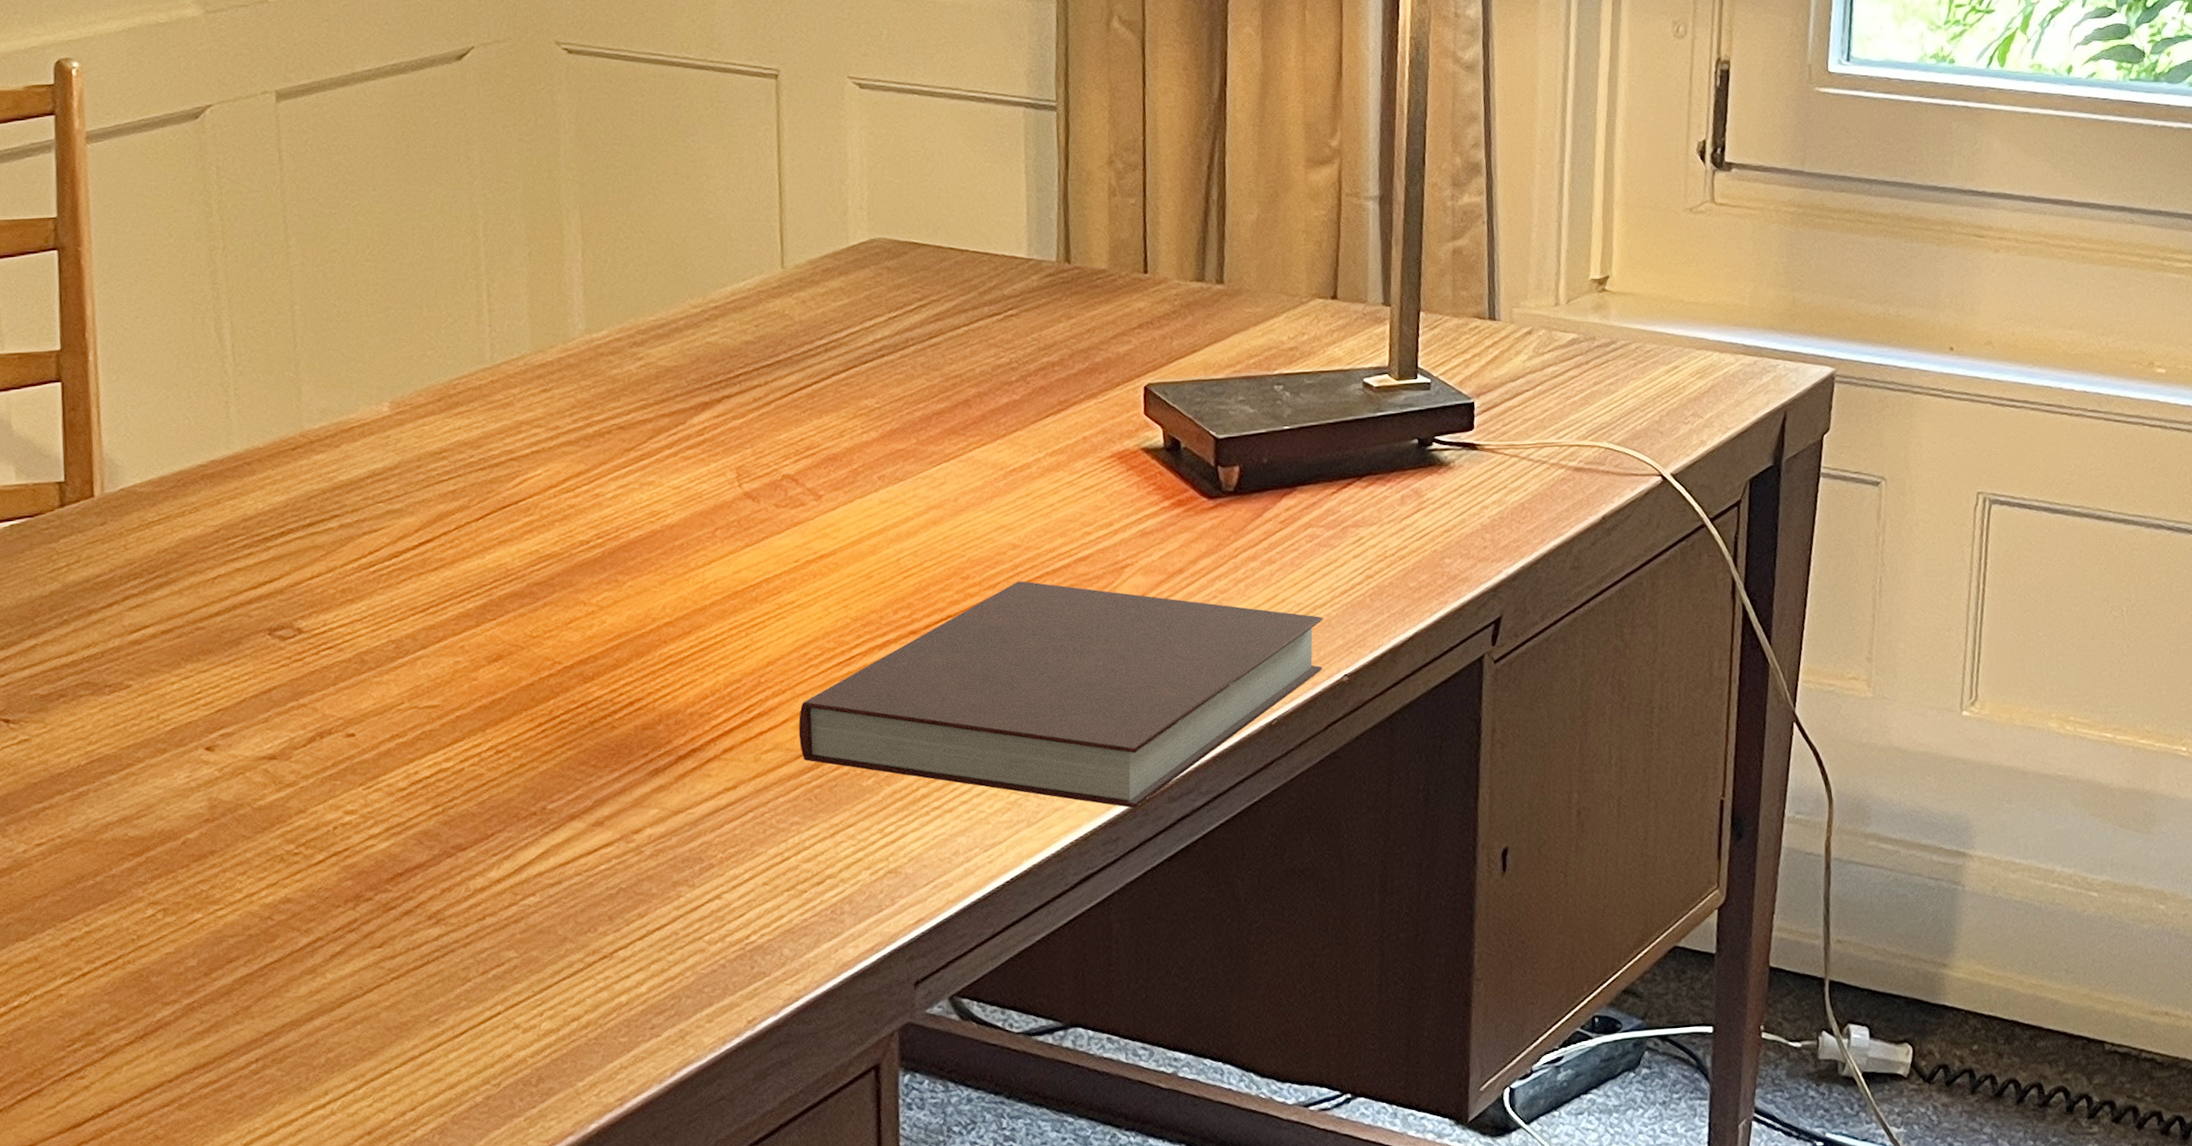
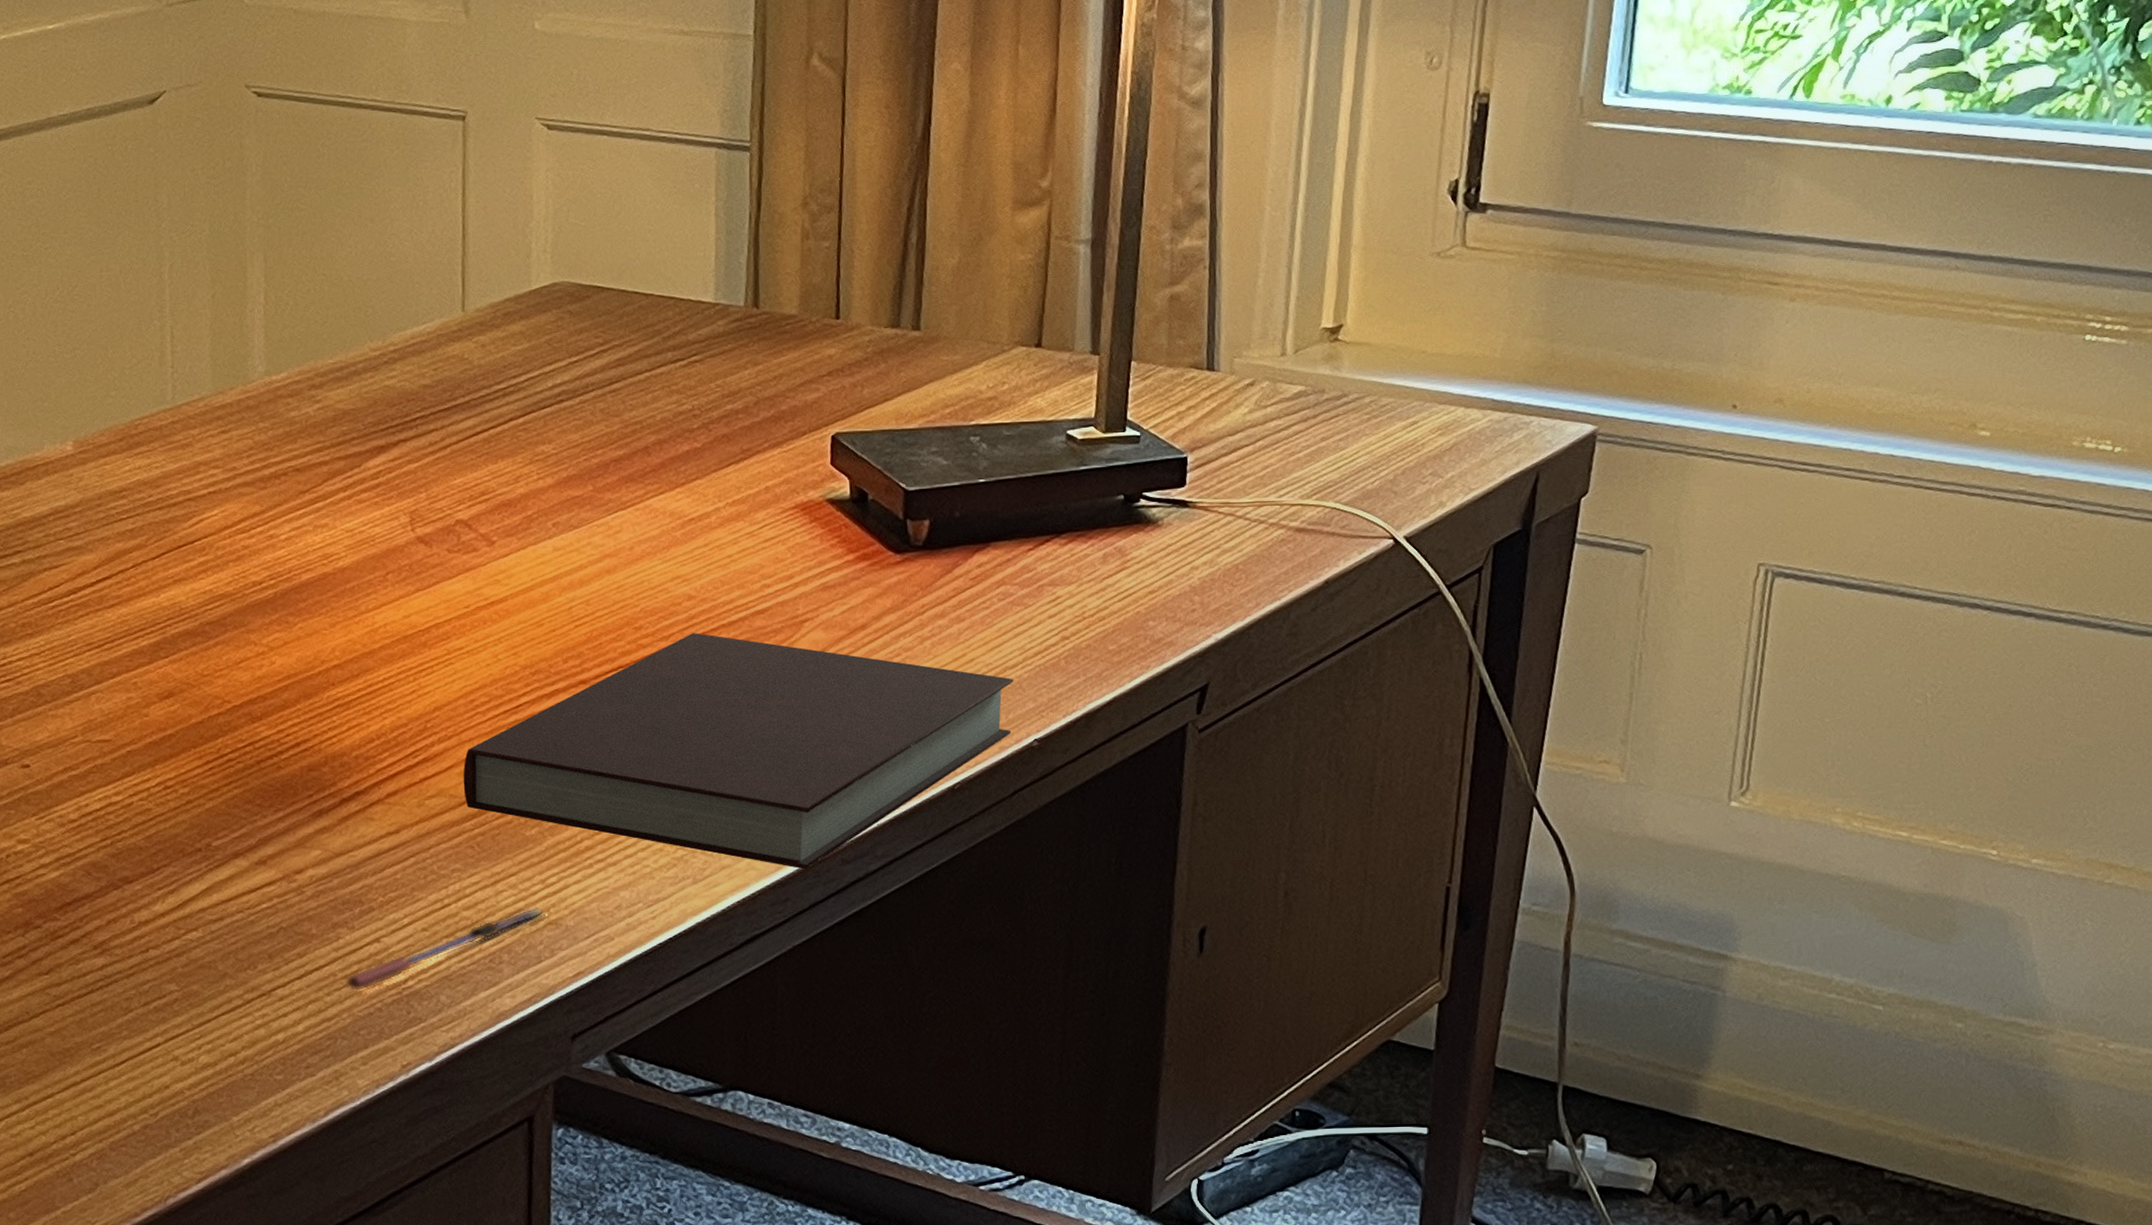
pen: none [686,856,885,950] -> present [344,907,546,992]

